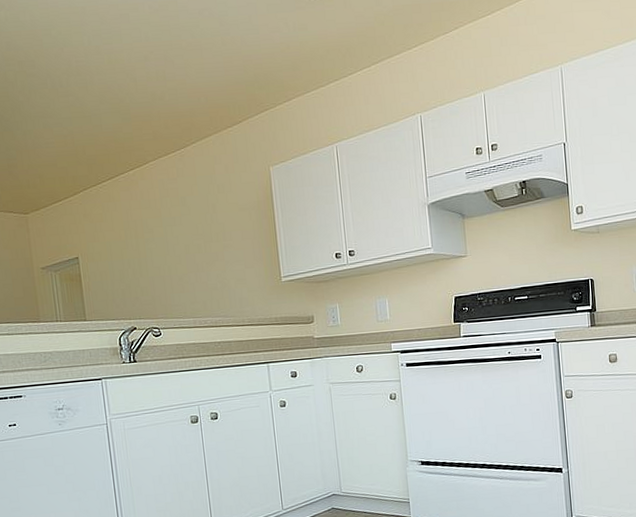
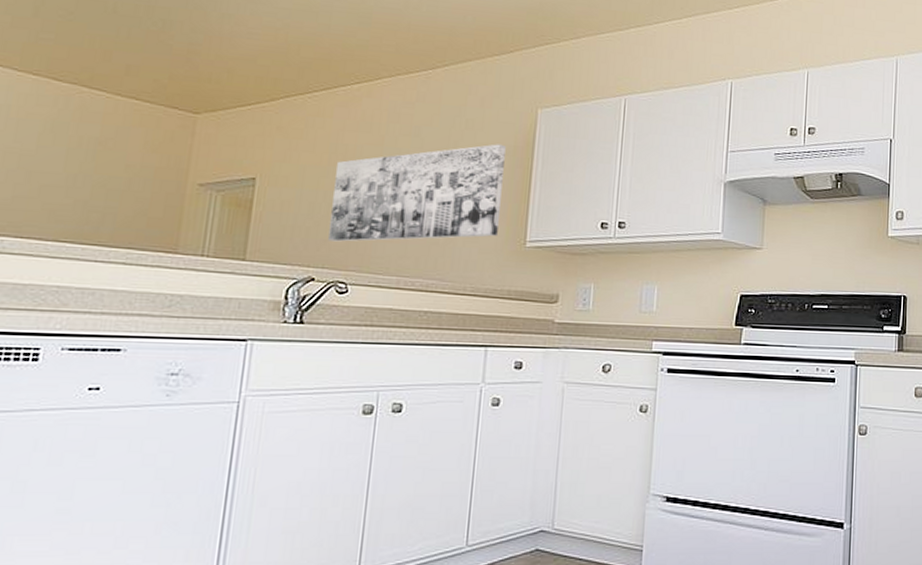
wall art: none [131,201,259,298] -> present [328,144,506,242]

